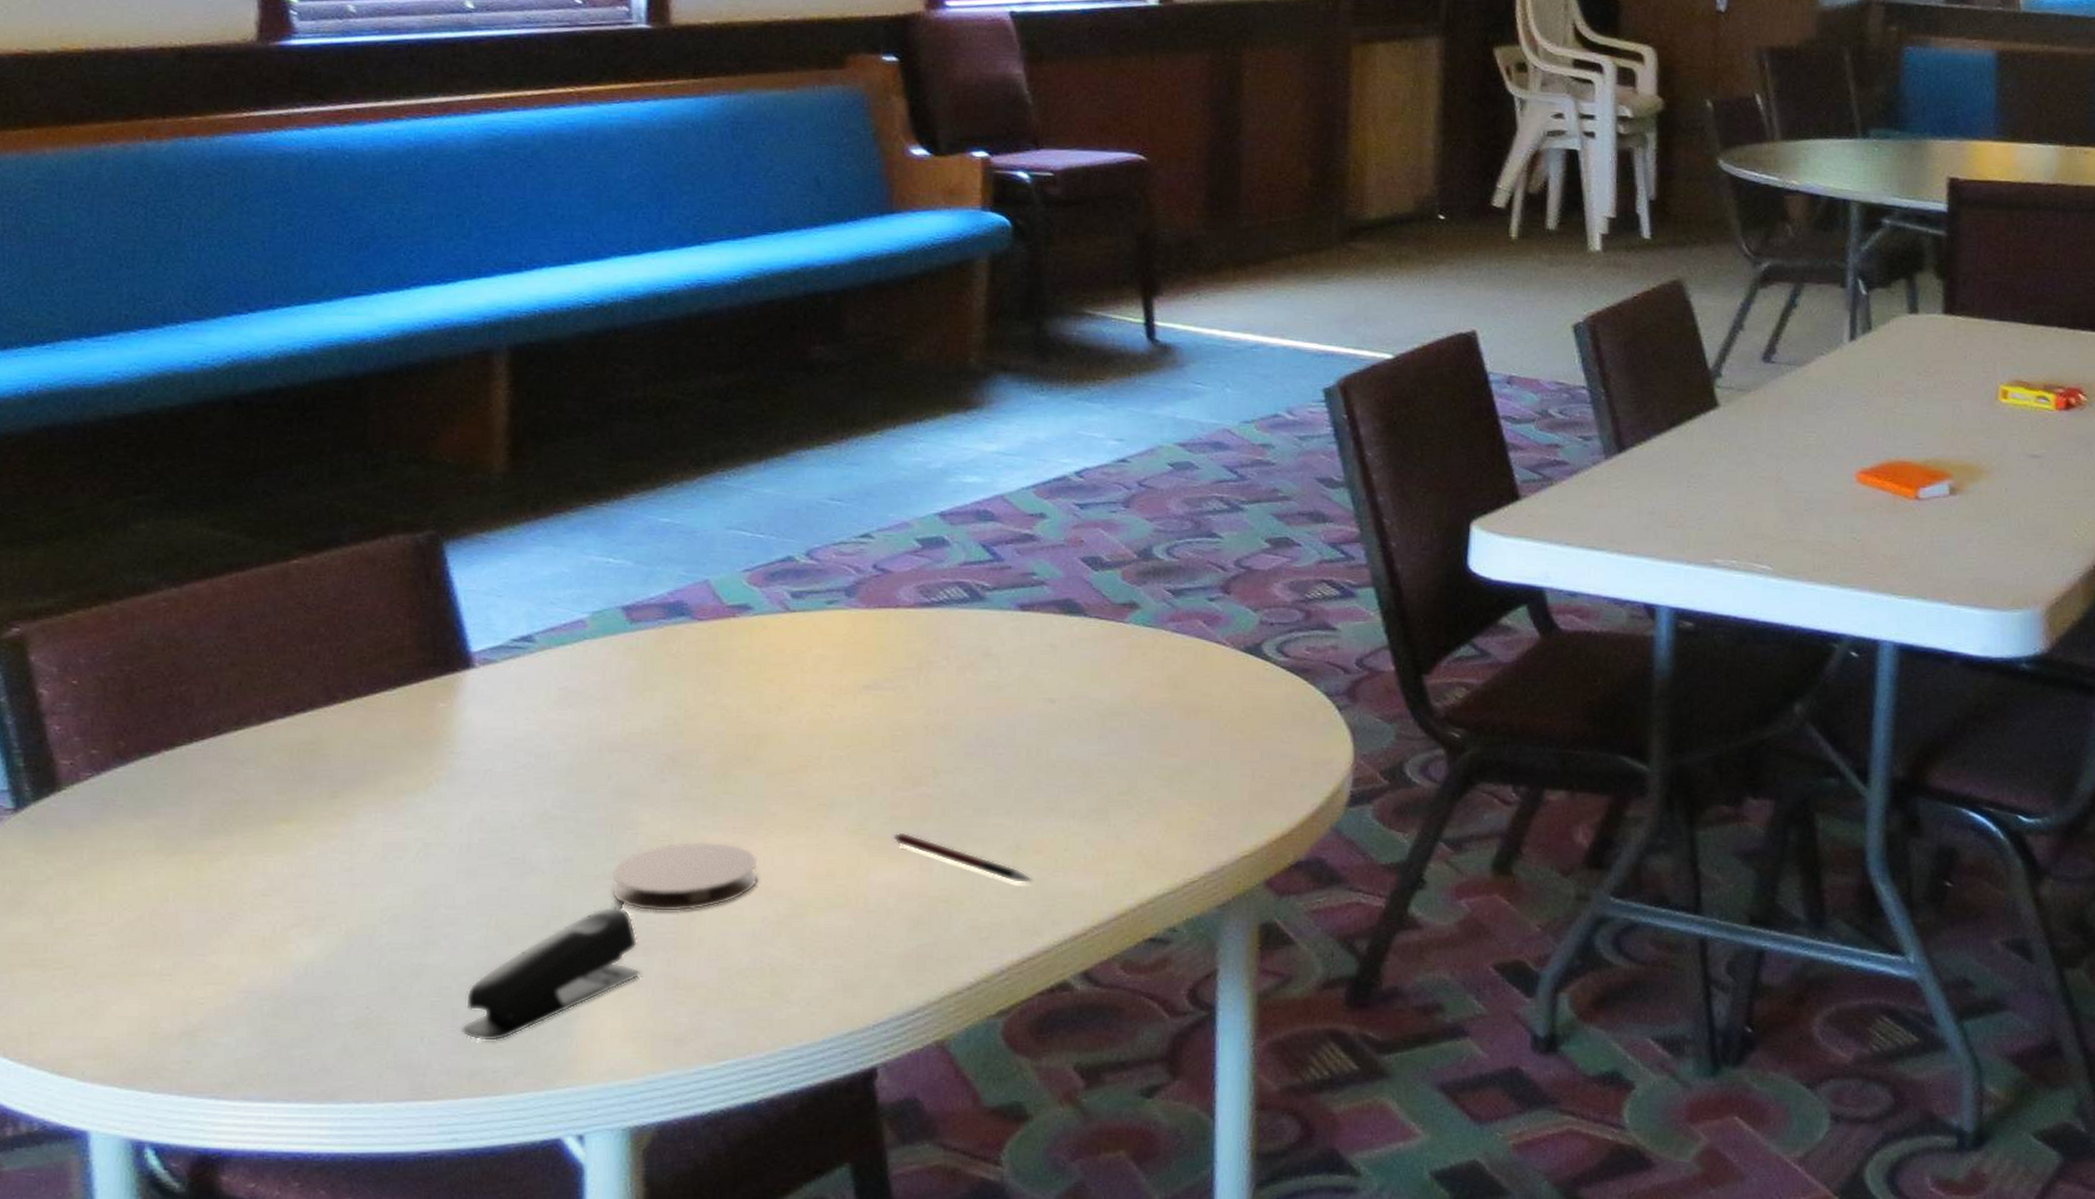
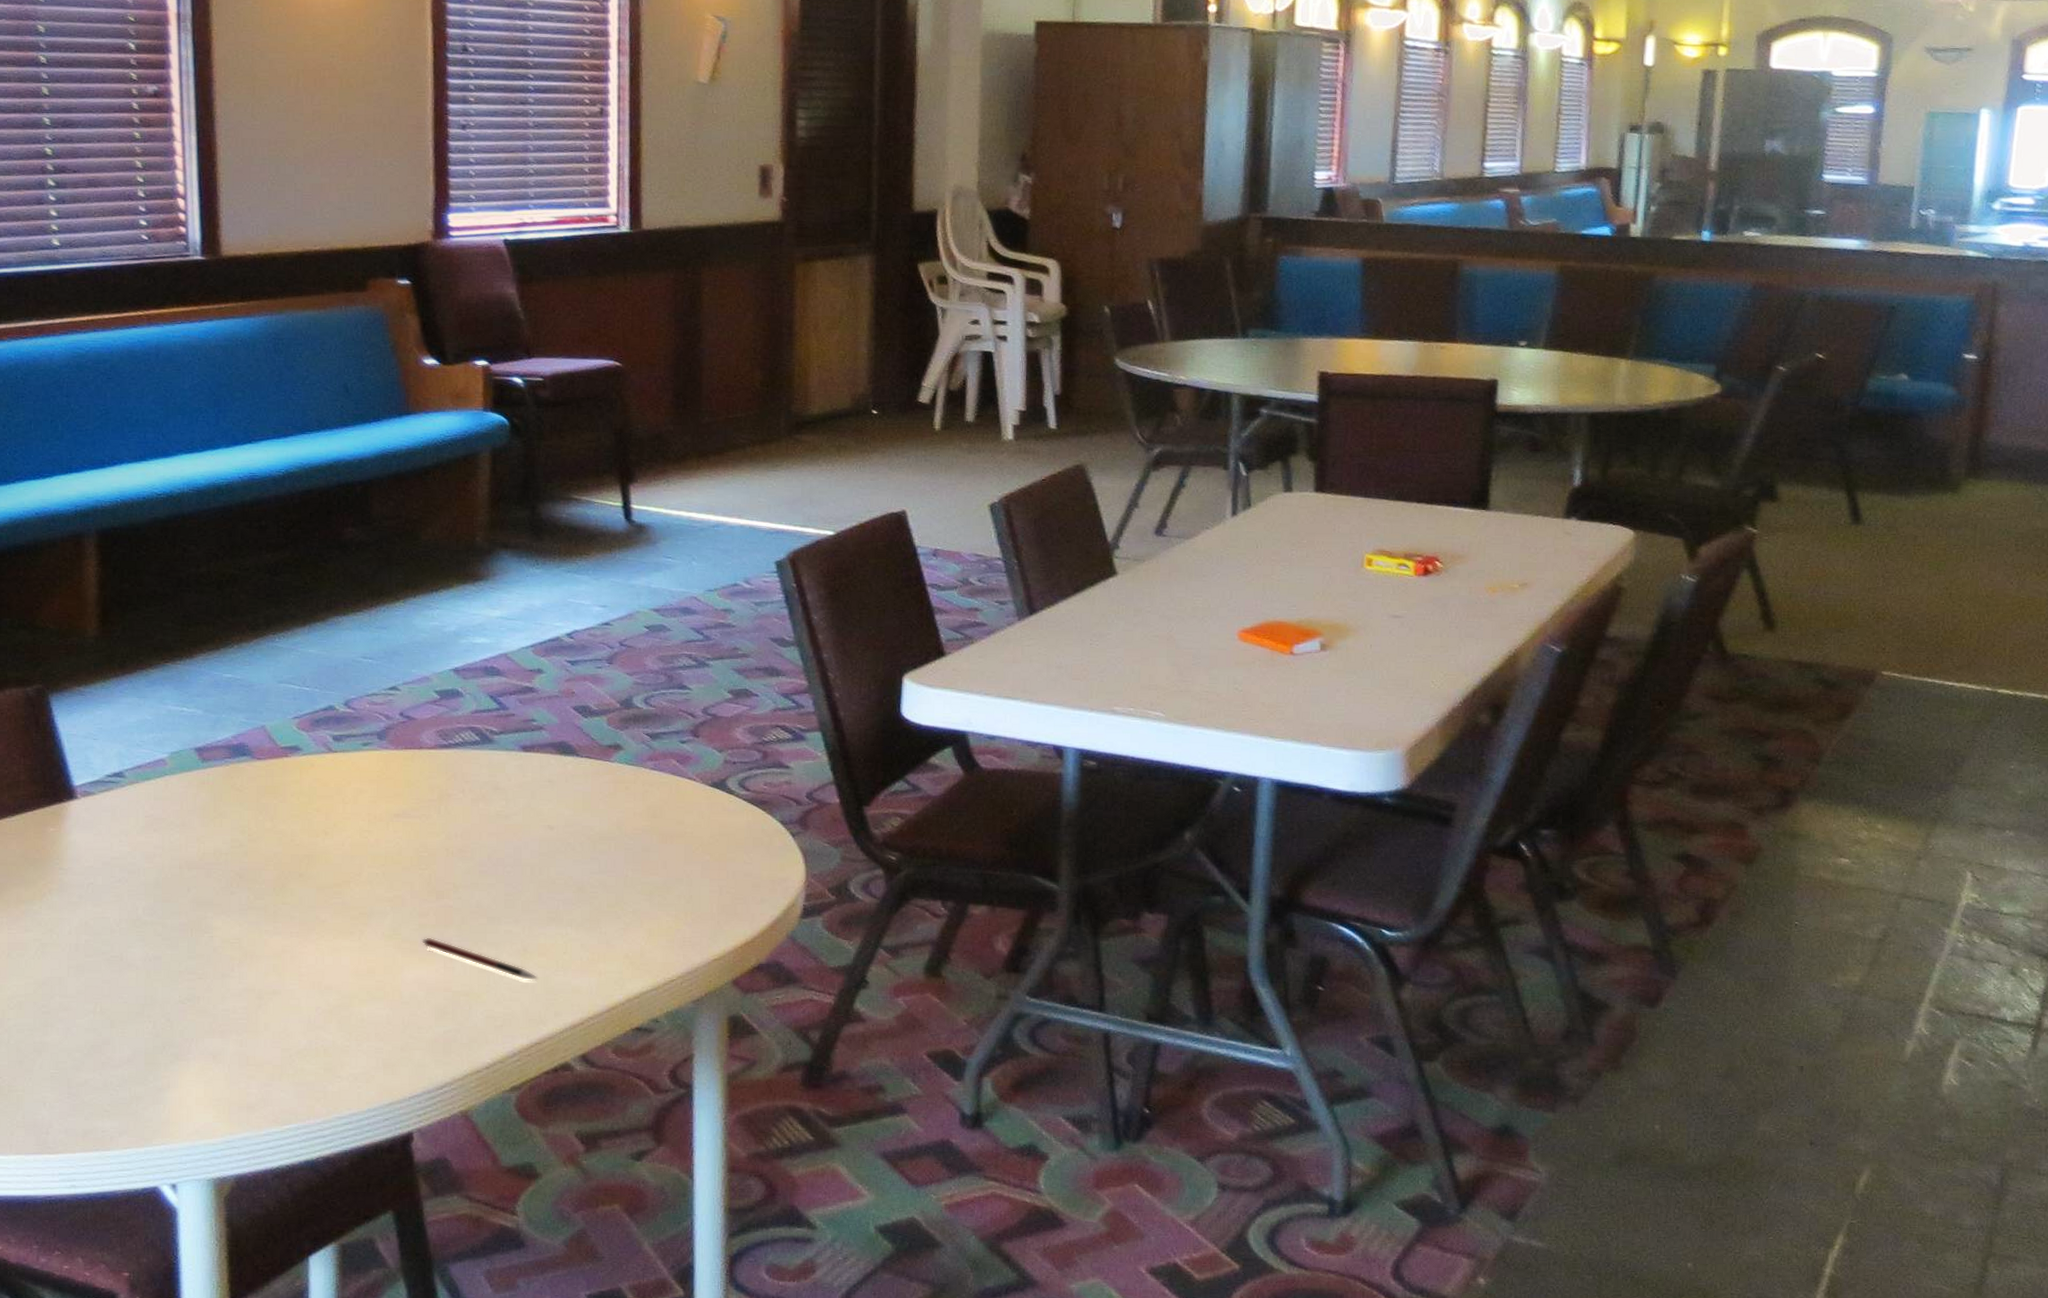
stapler: present [460,906,641,1041] -> none [75,996,219,1106]
coaster: present [611,841,759,912] -> none [193,943,312,1002]

